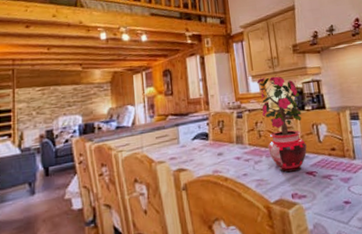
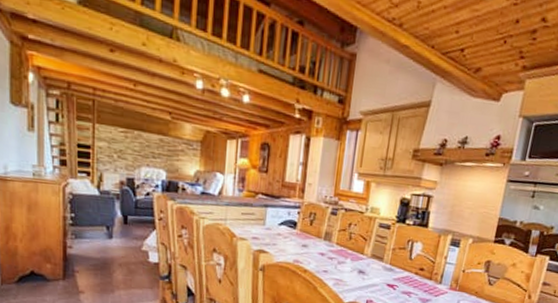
potted flower: present [257,74,307,173] -> none [355,175,408,281]

